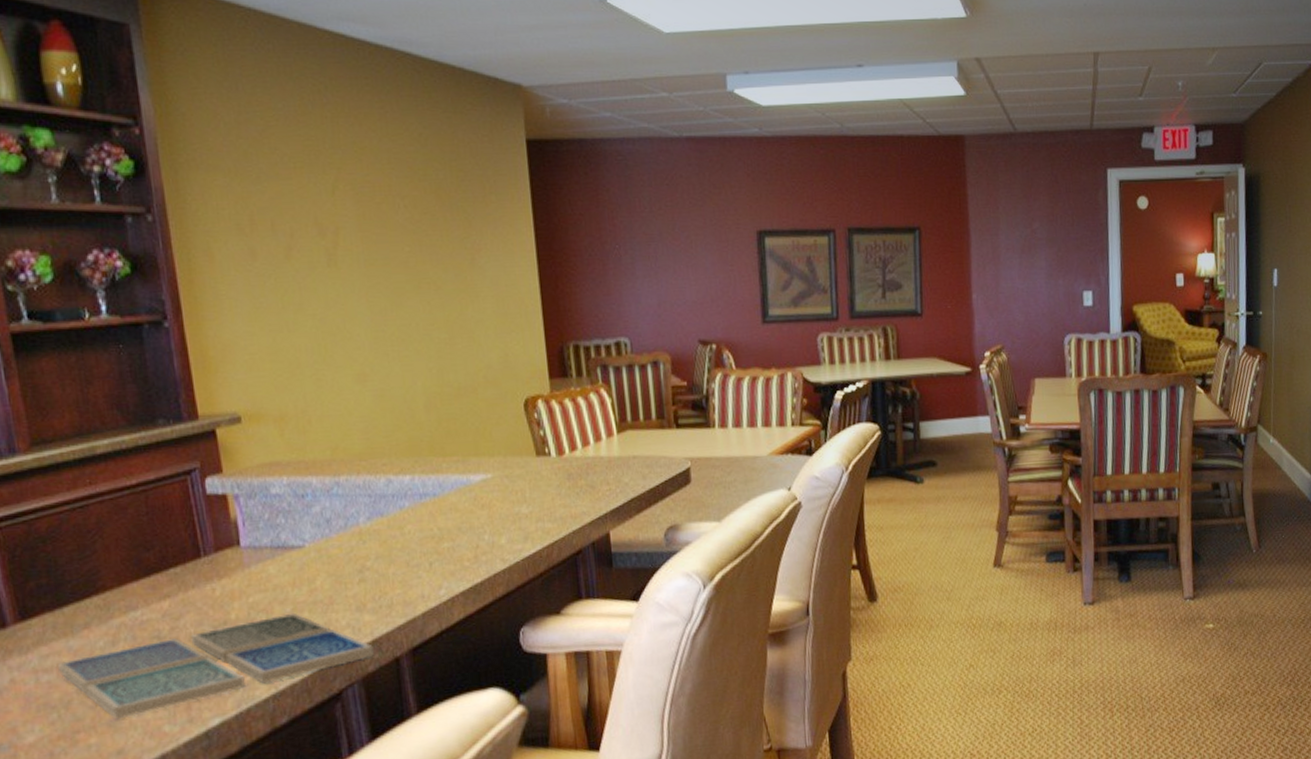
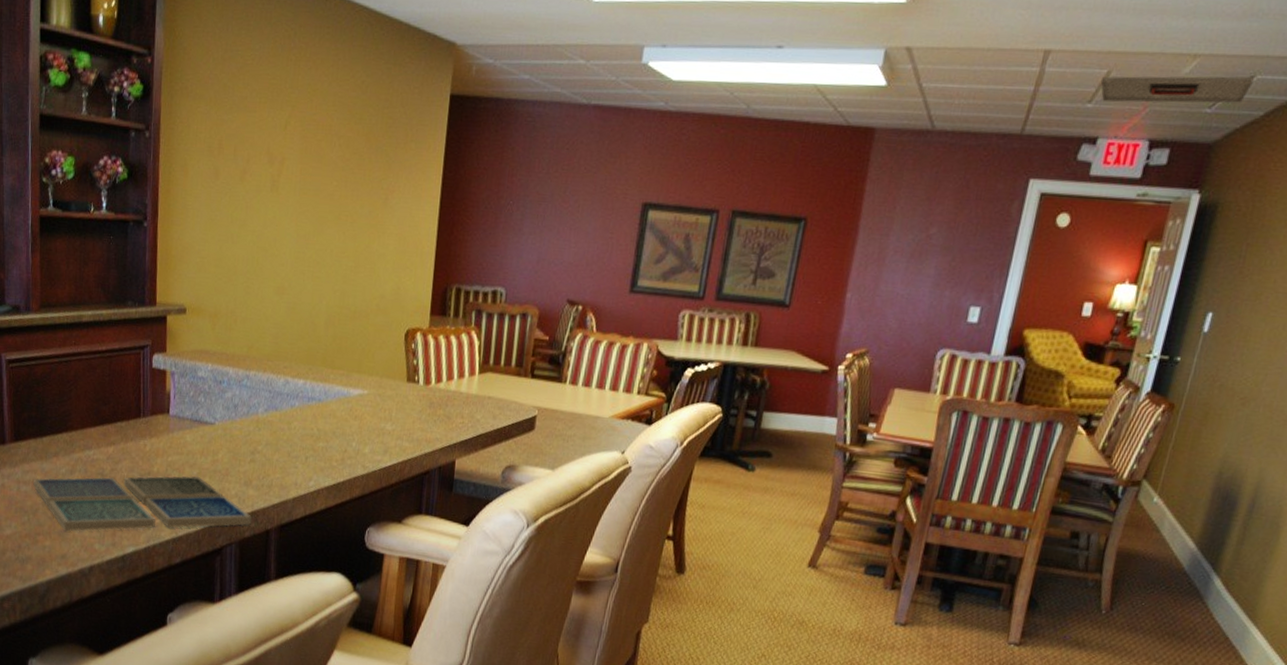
ceiling vent: none [1145,64,1262,95] -> present [1100,76,1254,103]

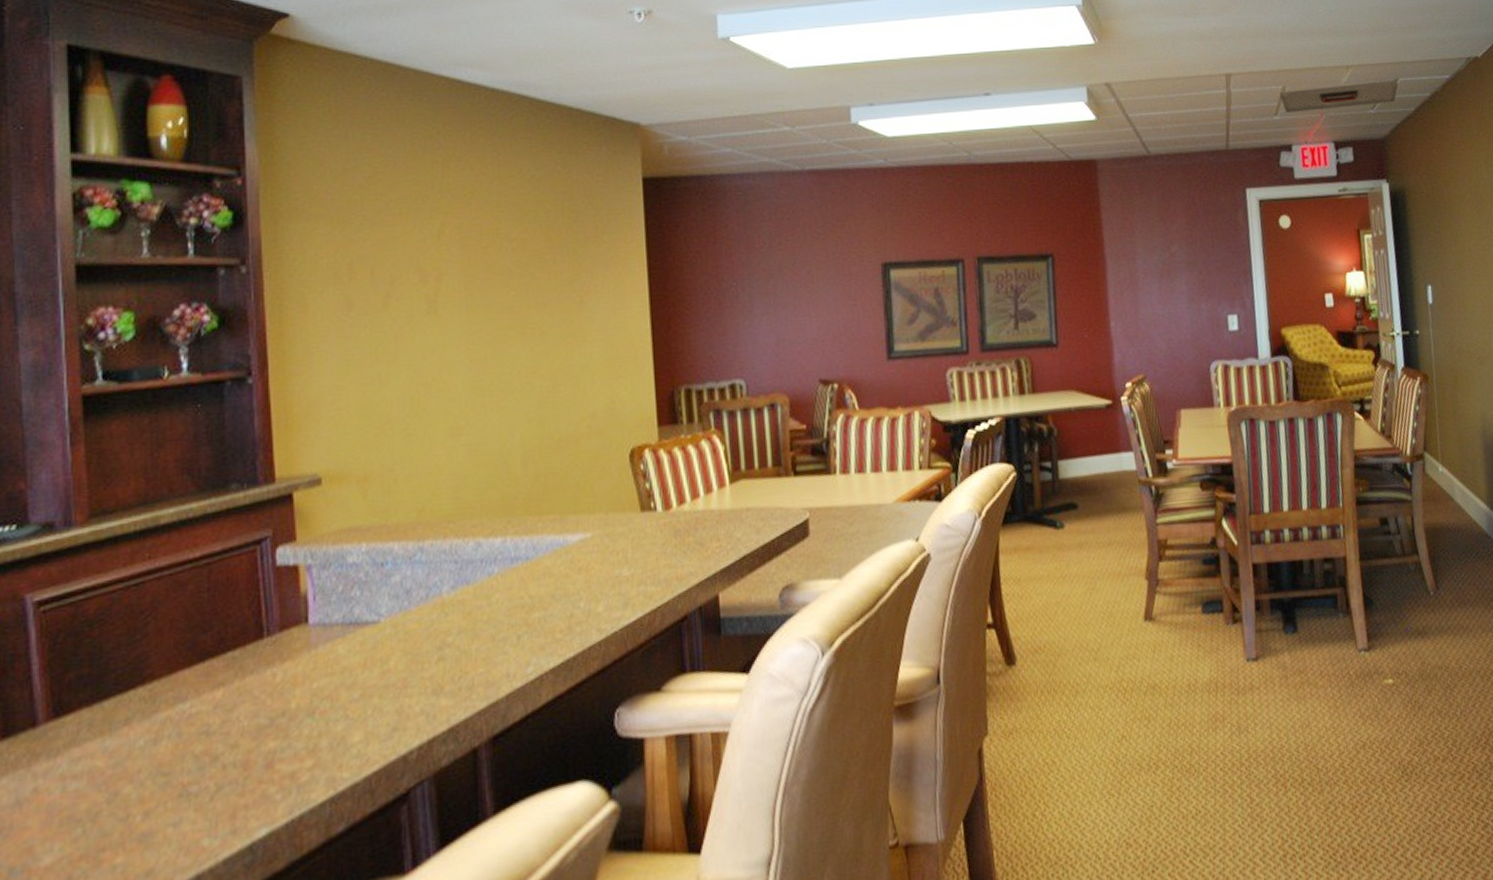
drink coaster: present [33,476,252,532] -> none [90,699,449,834]

